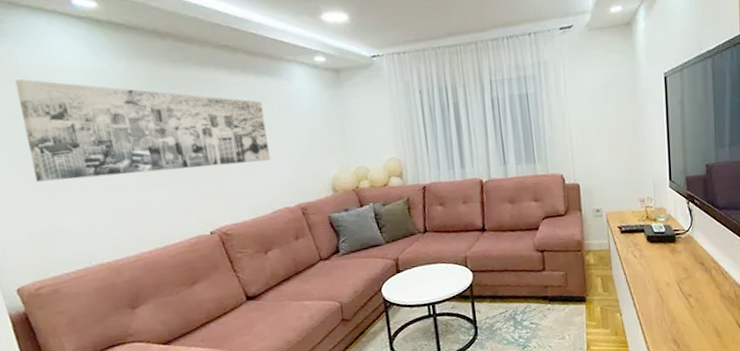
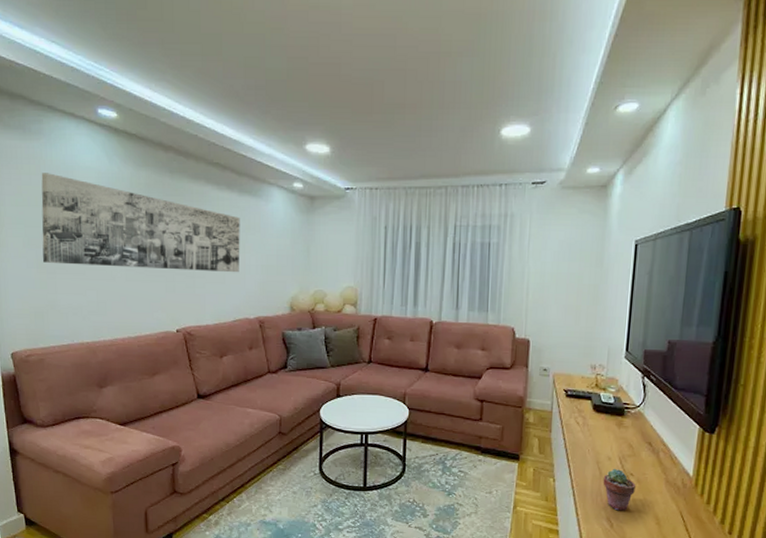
potted succulent: none [665,292,695,332] -> present [603,468,635,511]

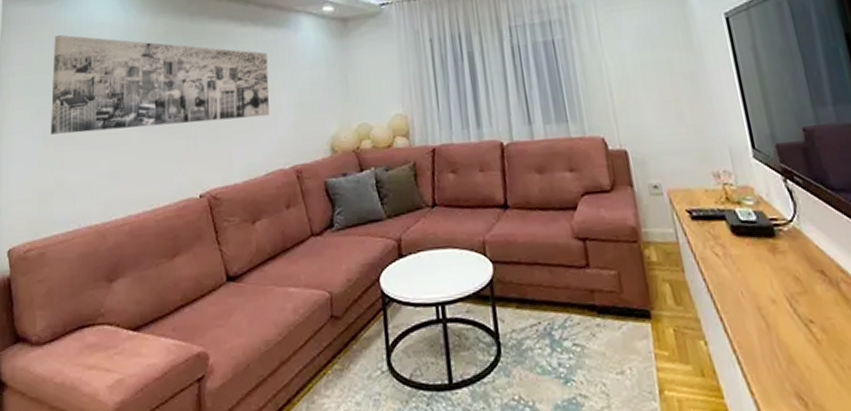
potted succulent: present [603,468,635,511] -> none [772,314,824,381]

